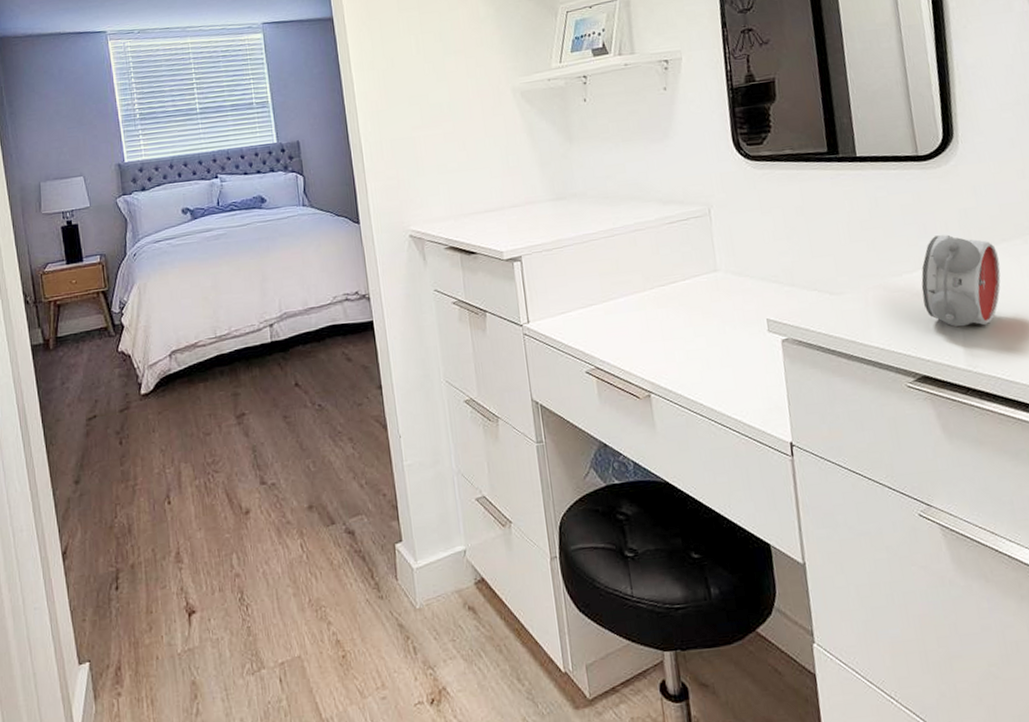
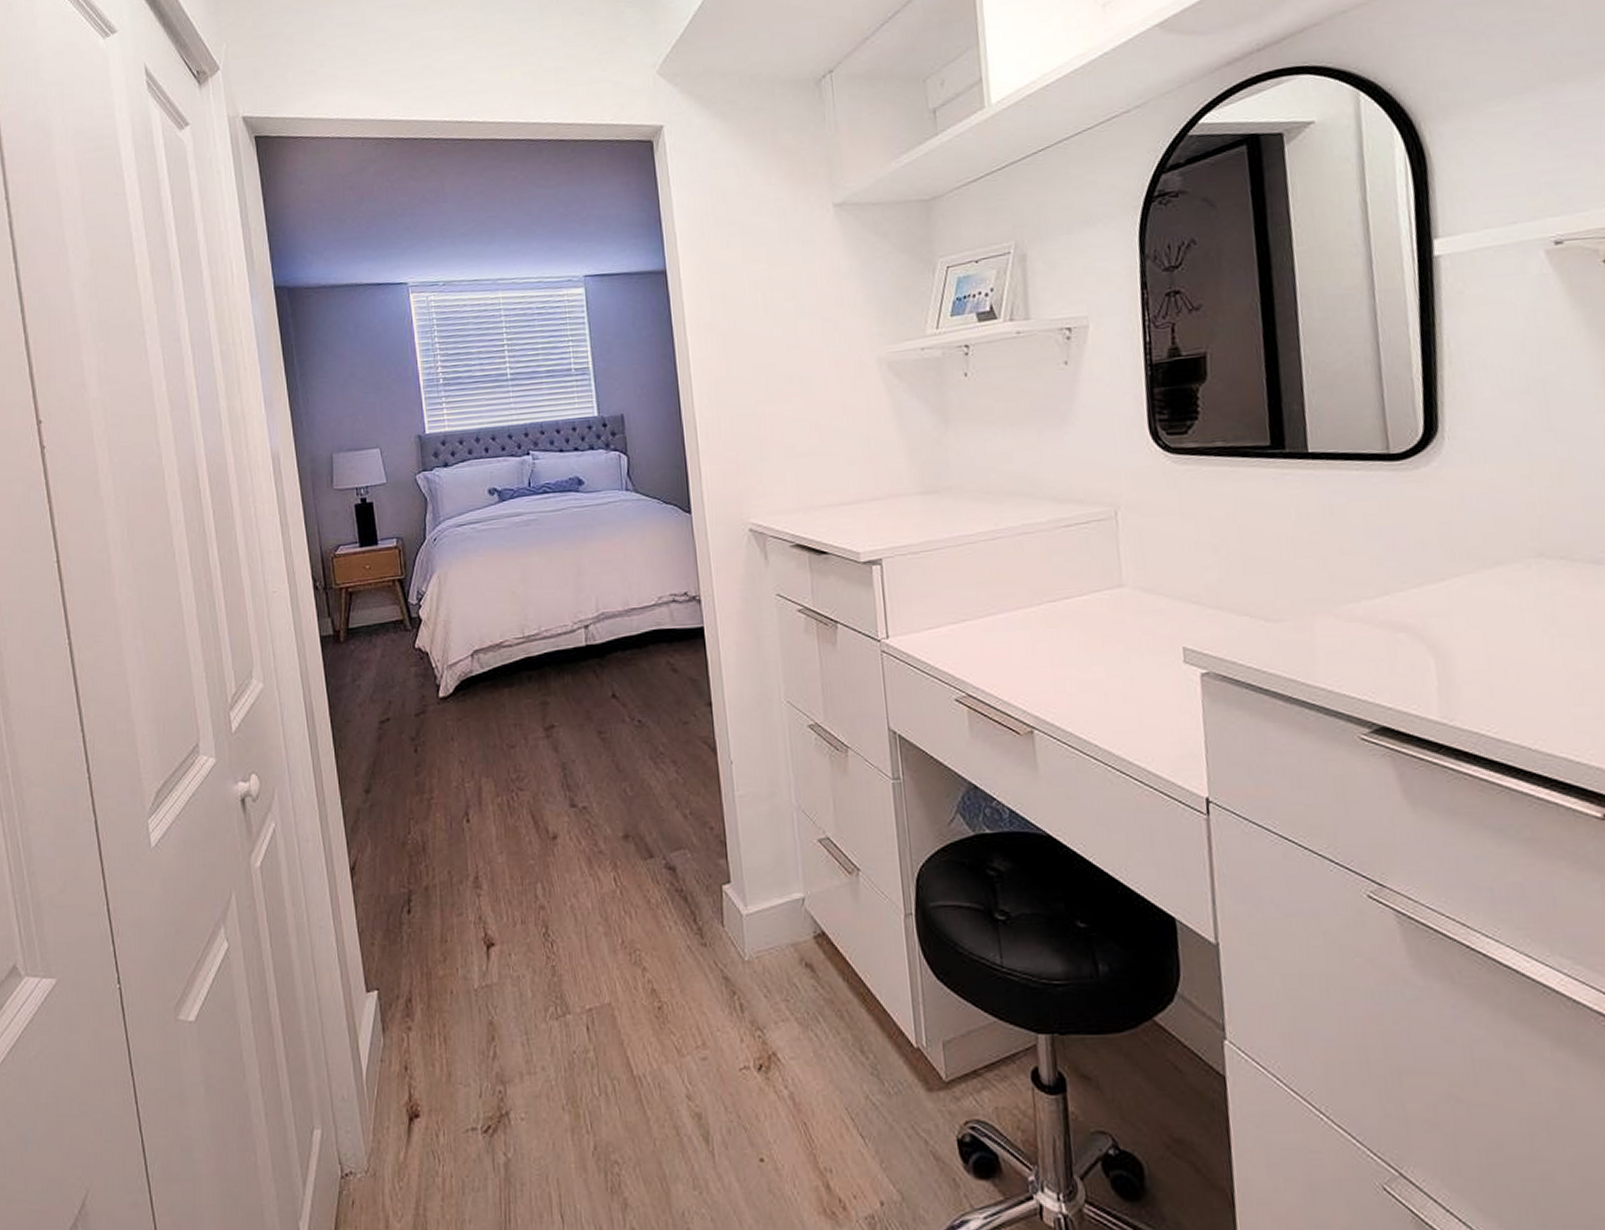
alarm clock: present [921,234,1001,327] -> none [1385,553,1492,669]

